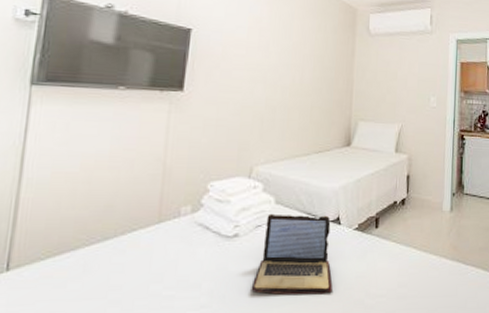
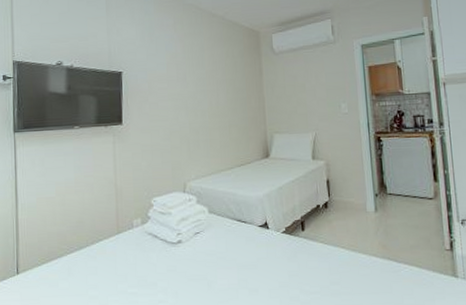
laptop: present [251,213,333,295] -> none [198,221,269,292]

